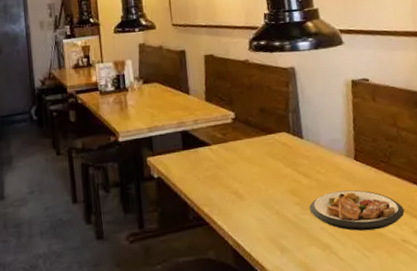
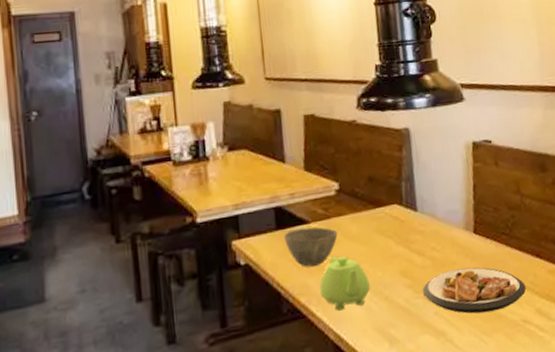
bowl: none [189,149,235,182] -> present [283,227,338,267]
teapot: none [220,175,263,221] -> present [319,256,370,311]

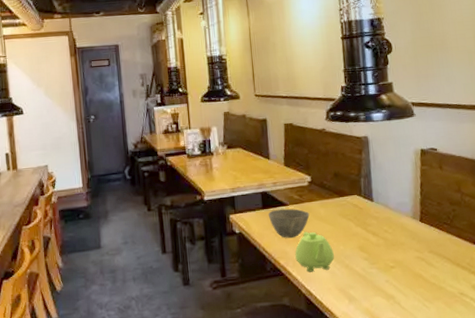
plate: present [423,267,526,314] -> none [376,248,464,285]

